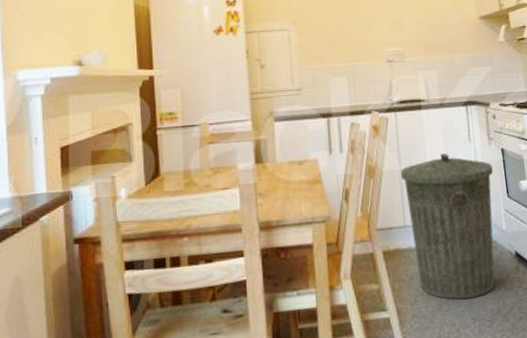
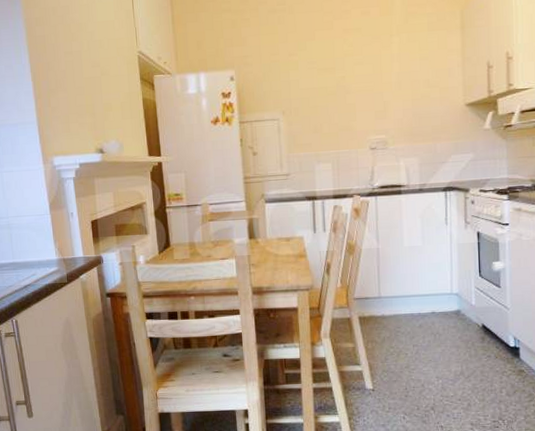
trash can: present [400,153,495,300] -> none [378,234,467,361]

